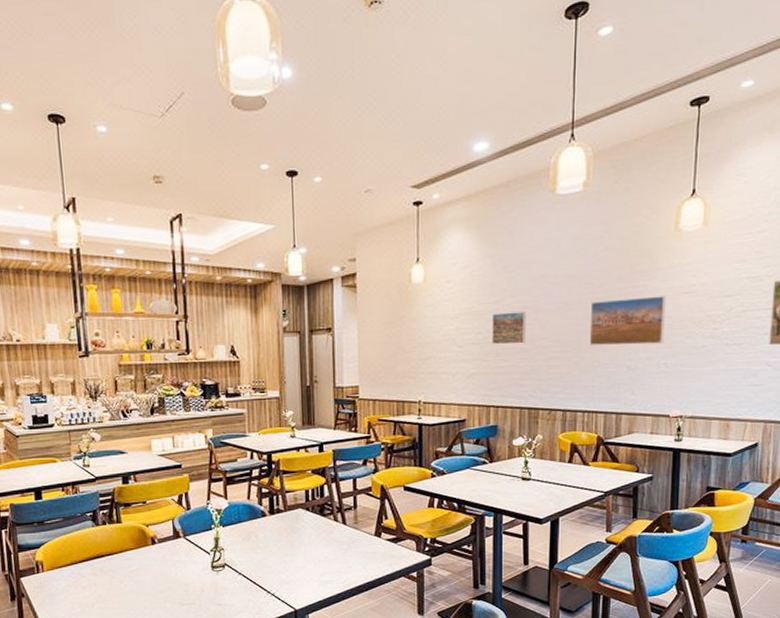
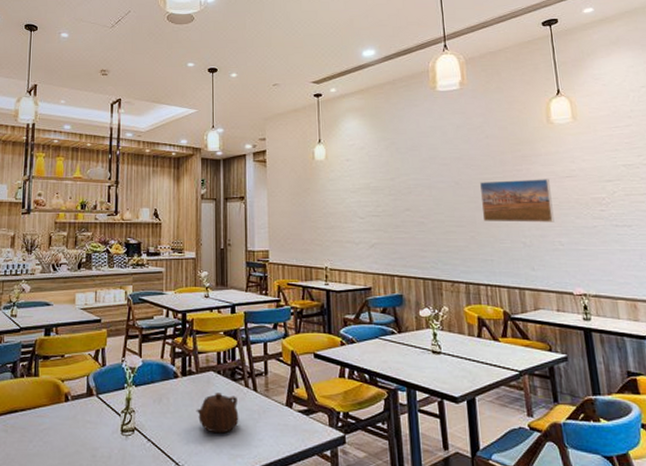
teapot: none [285,528,329,564] -> present [196,393,239,434]
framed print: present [492,312,526,345] -> none [389,188,422,218]

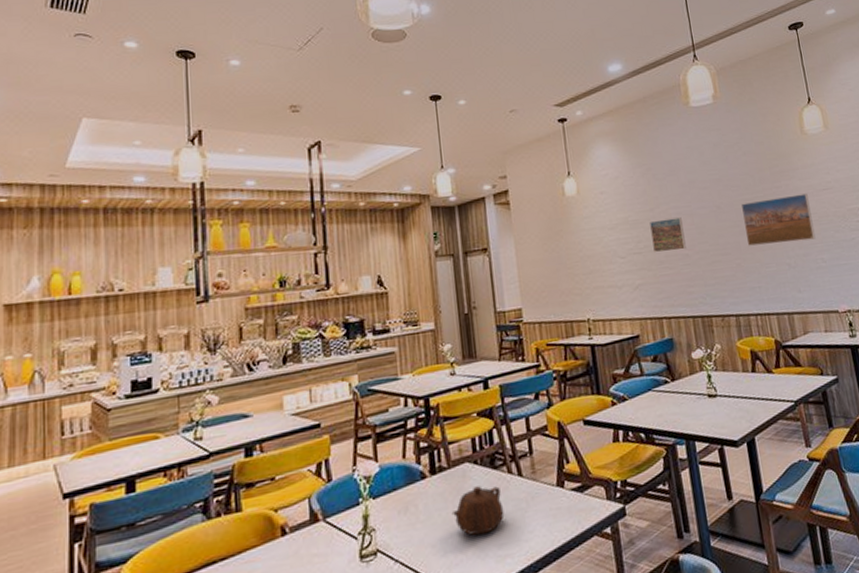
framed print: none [389,188,422,218] -> present [650,217,686,253]

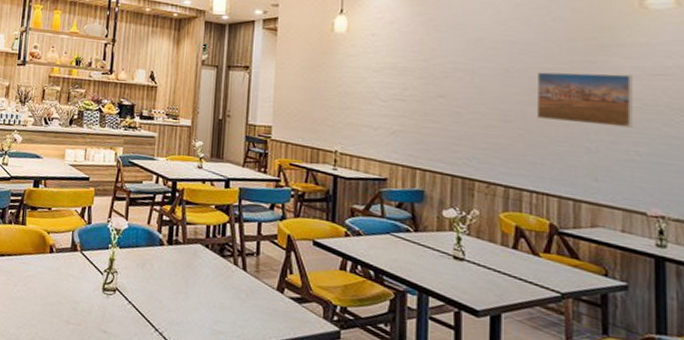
teapot: present [451,486,504,536] -> none [179,266,225,308]
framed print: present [650,217,686,253] -> none [420,71,459,107]

